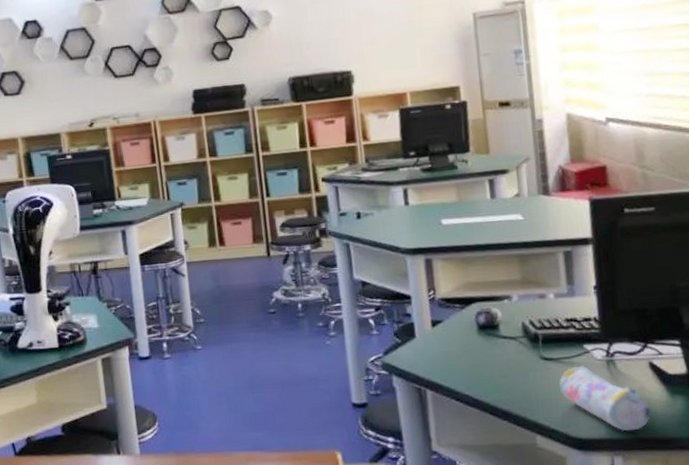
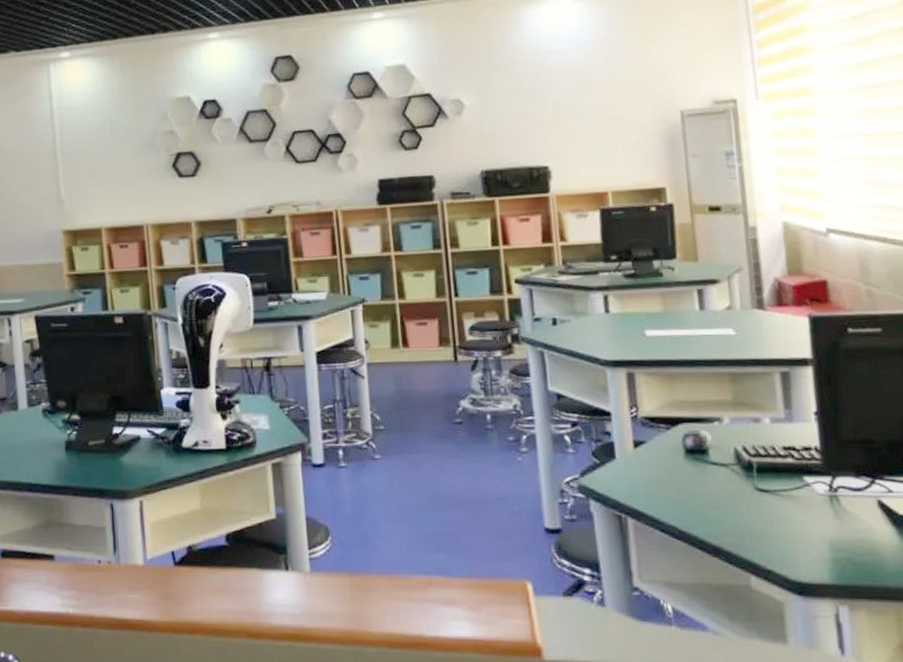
pencil case: present [559,365,651,432] -> none [776,500,880,577]

